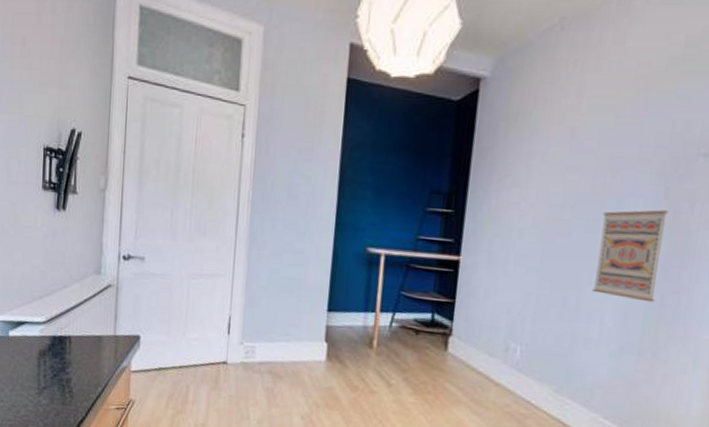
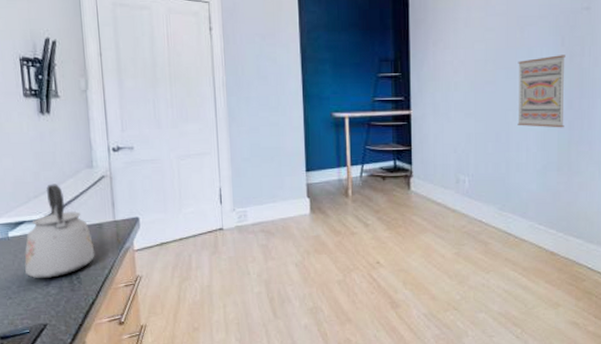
kettle: none [19,286,91,387] -> present [24,184,95,279]

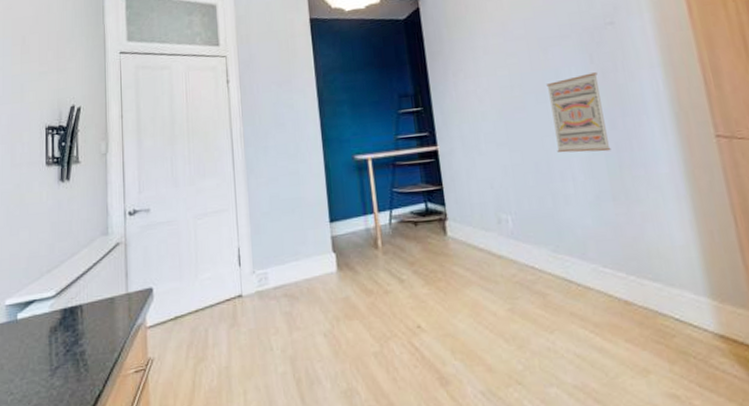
kettle: present [24,184,95,279] -> none [29,255,105,369]

